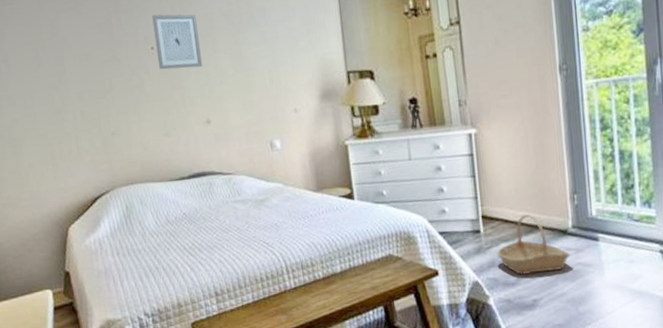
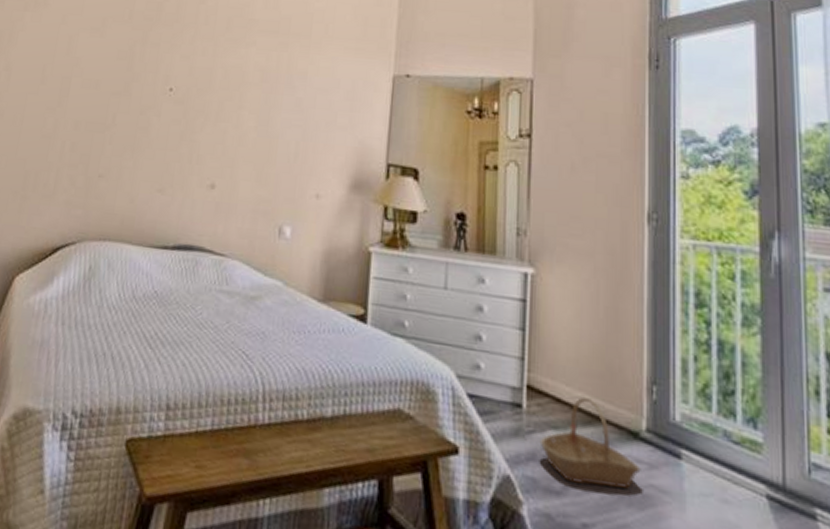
wall art: present [152,14,203,70] -> none [172,53,228,121]

